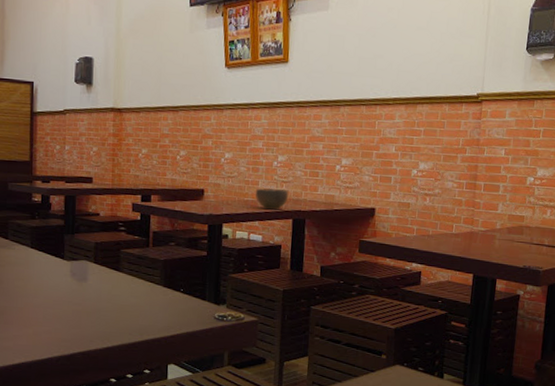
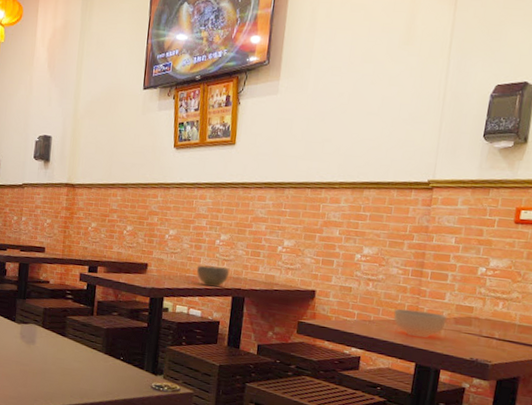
bowl: none [451,222,500,249] -> present [393,309,447,338]

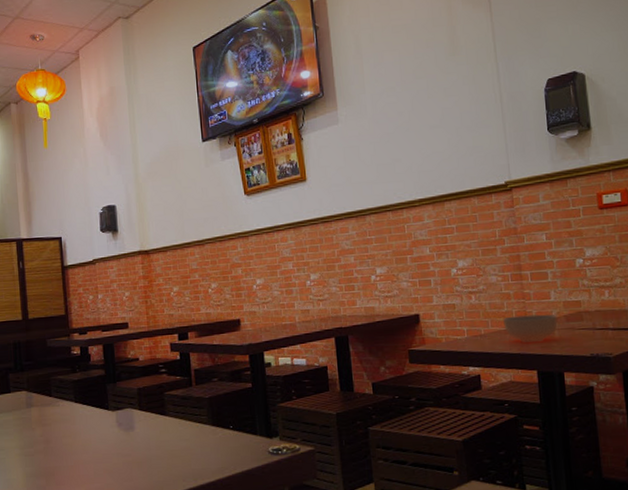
soup bowl: present [196,265,230,287] -> none [292,308,327,331]

